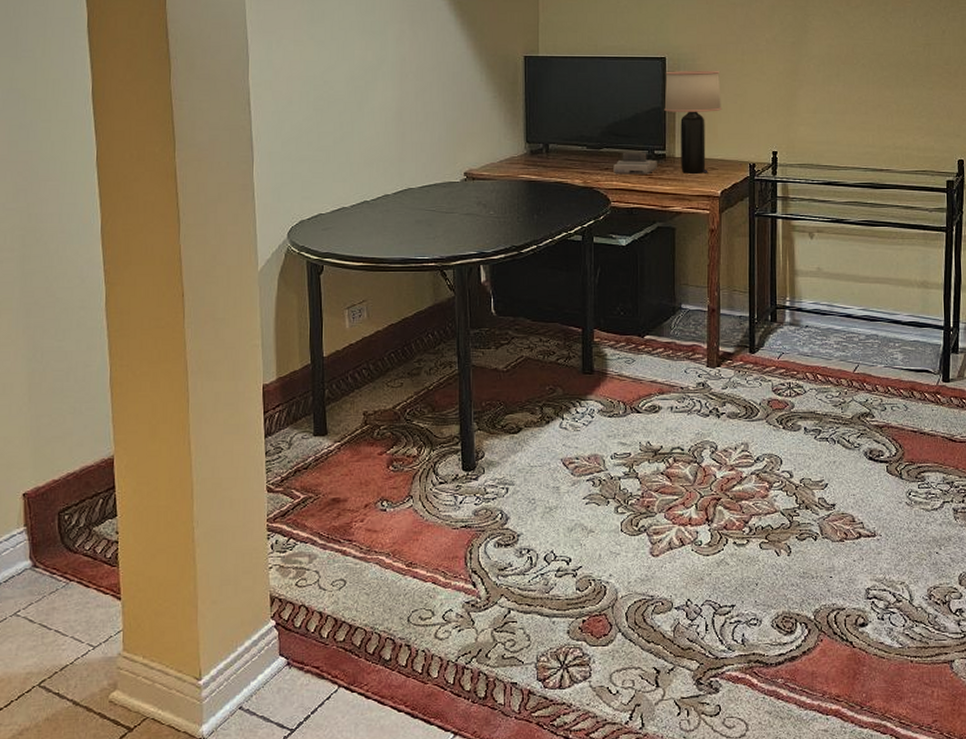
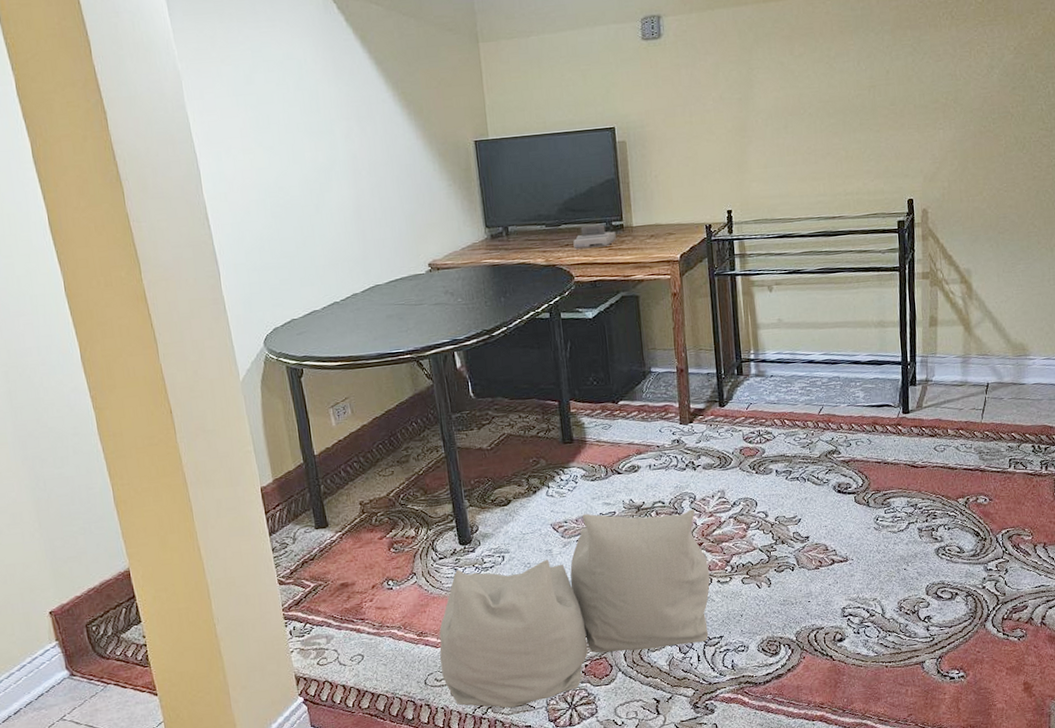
bean bag chair: none [428,452,726,660] -> present [439,509,710,708]
table lamp: present [664,70,722,174] -> none [615,135,675,242]

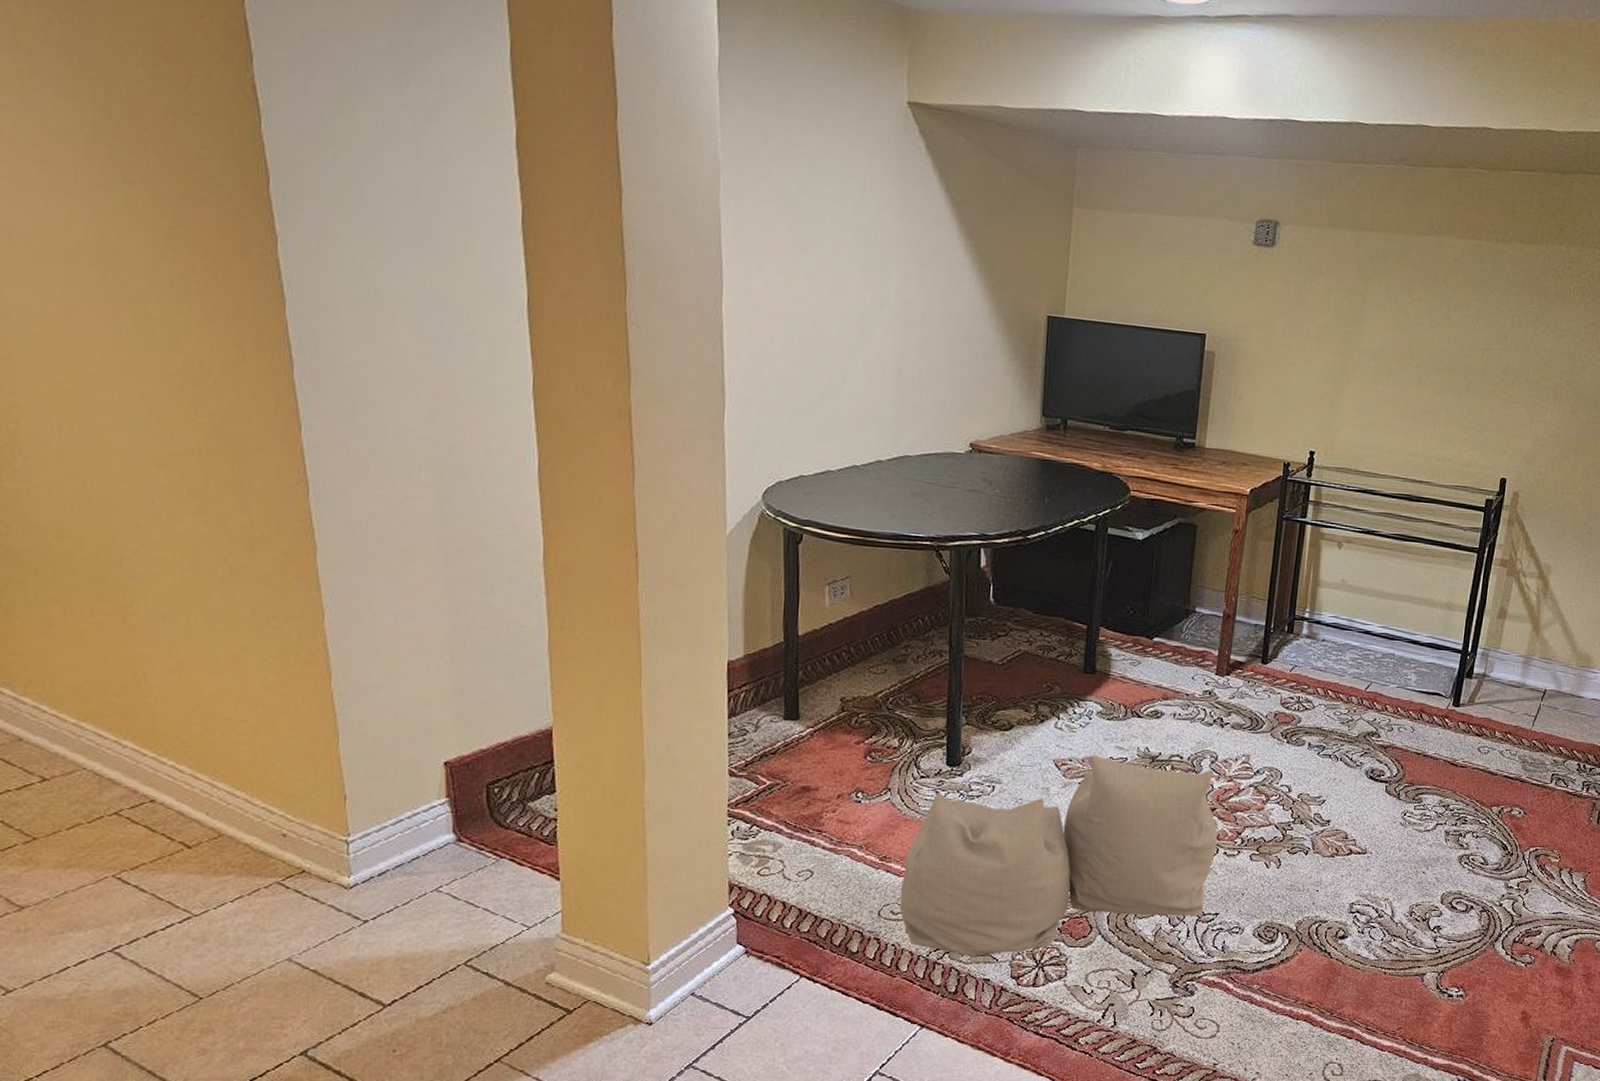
video game console: present [572,224,616,250] -> none [1135,437,1185,465]

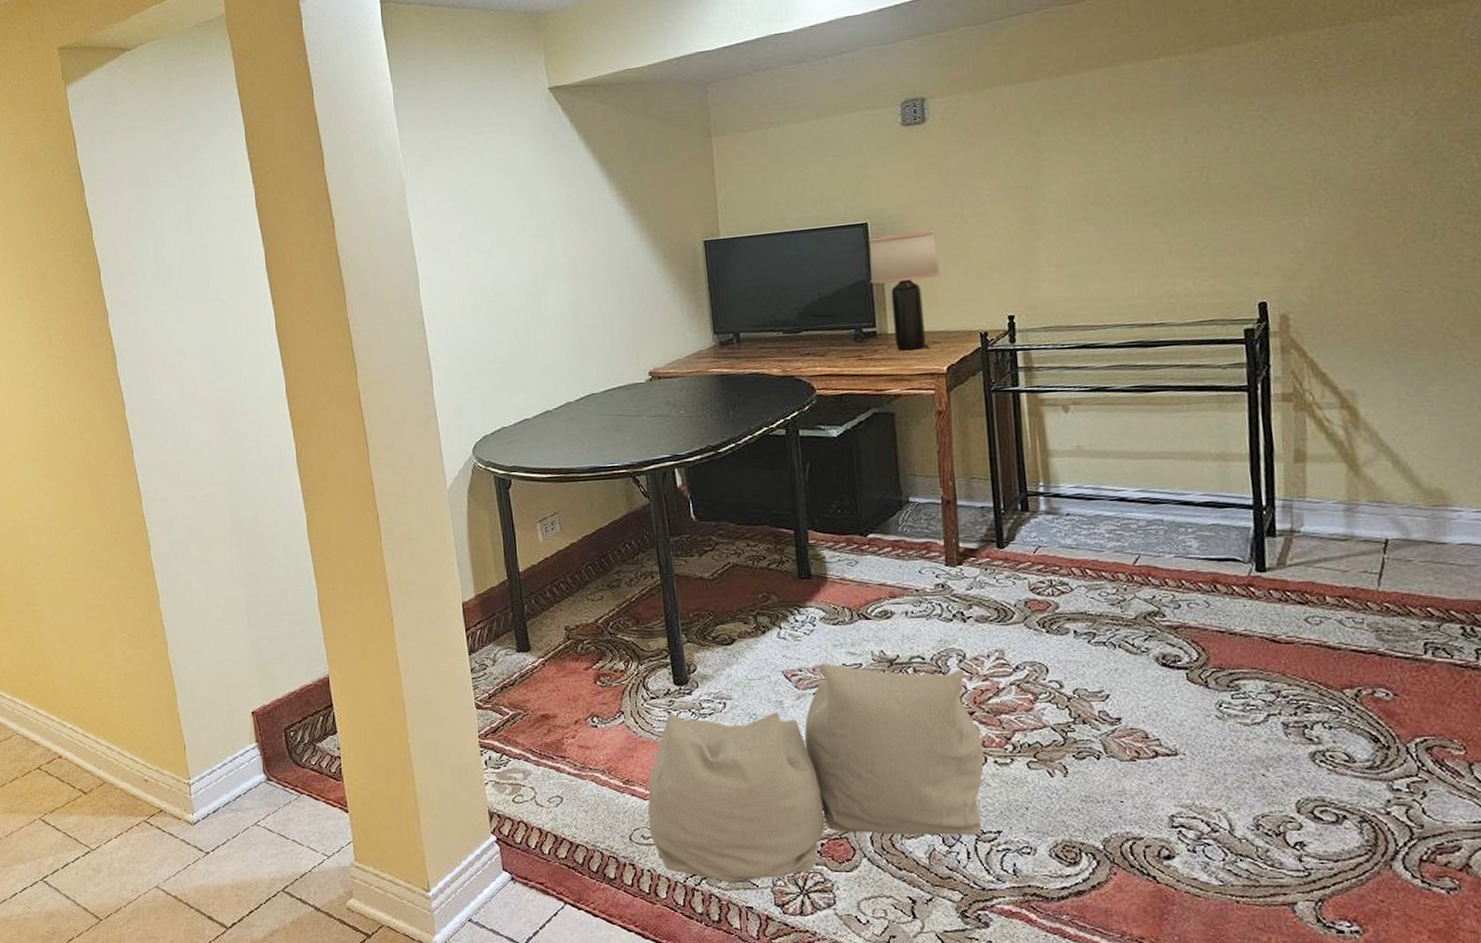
table lamp: none [1198,350,1263,469] -> present [868,230,941,351]

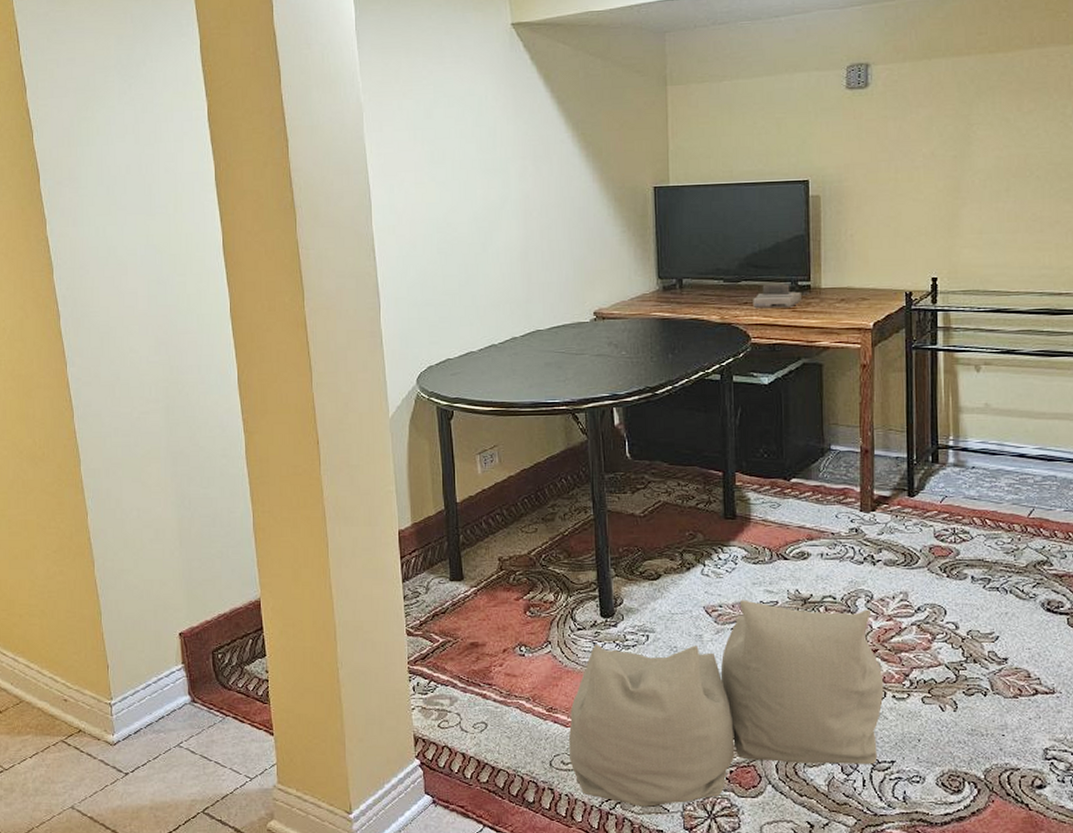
video game console: none [814,331,867,359] -> present [752,284,801,309]
table lamp: present [868,230,941,351] -> none [808,191,874,305]

